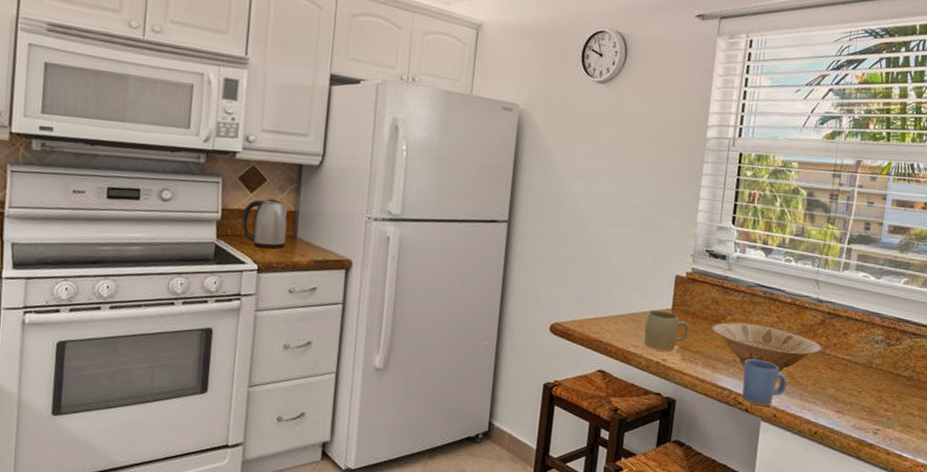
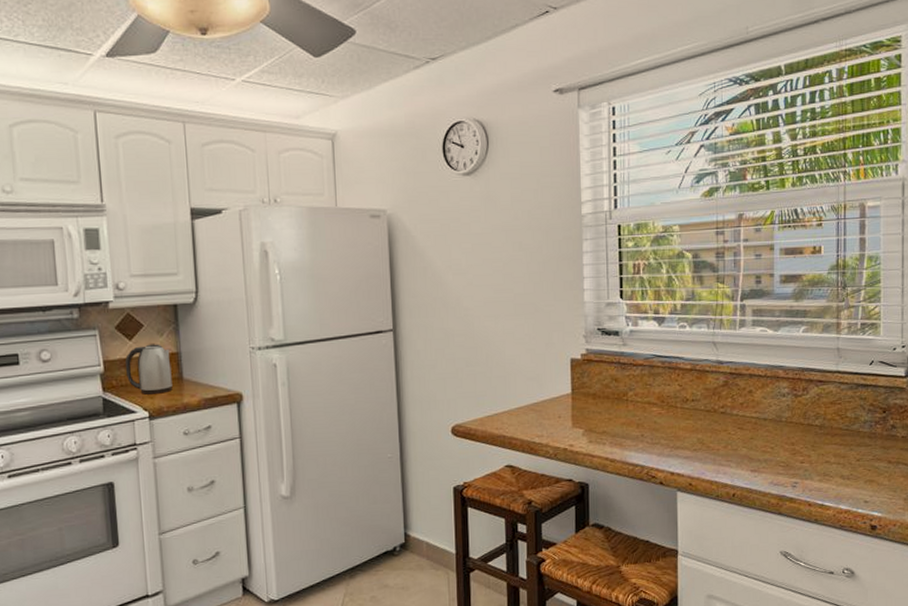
mug: present [643,309,689,352] -> none [546,396,591,437]
bowl: present [711,322,823,372] -> none [614,395,729,440]
mug: present [741,358,787,407] -> none [652,430,698,477]

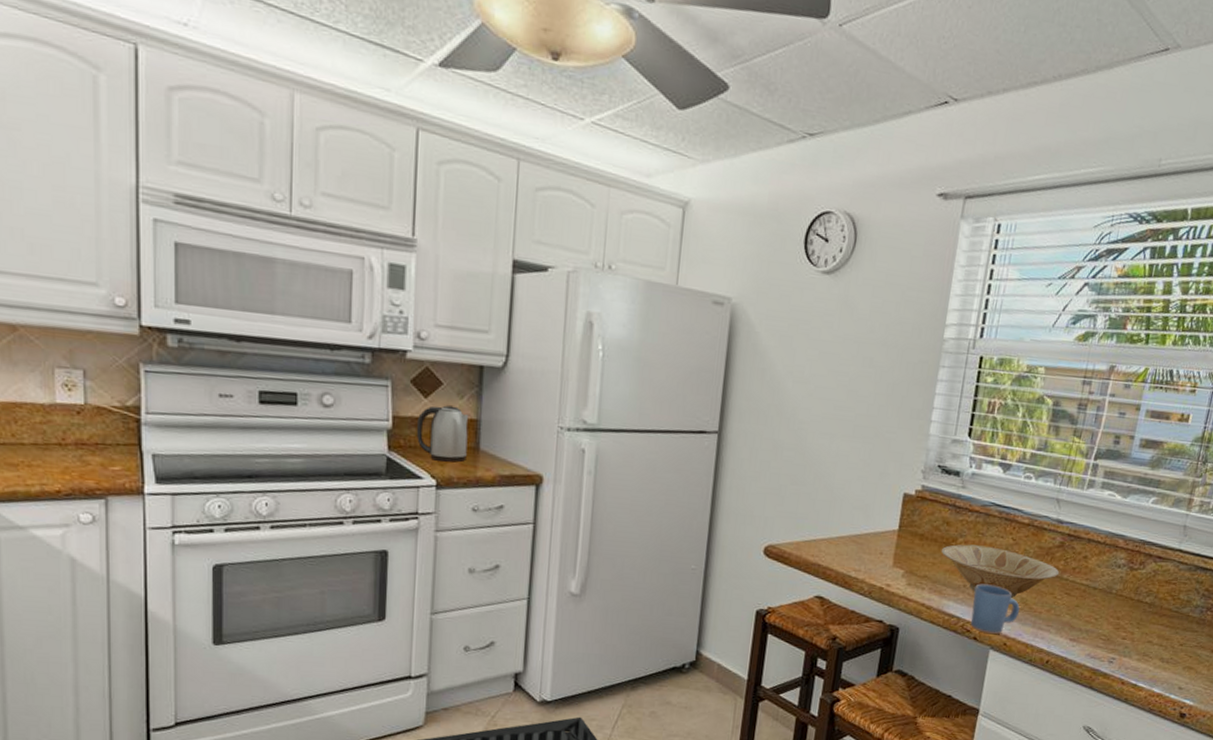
bowl: none [614,395,729,440] -> present [941,544,1060,598]
mug: none [652,430,698,477] -> present [970,583,1020,635]

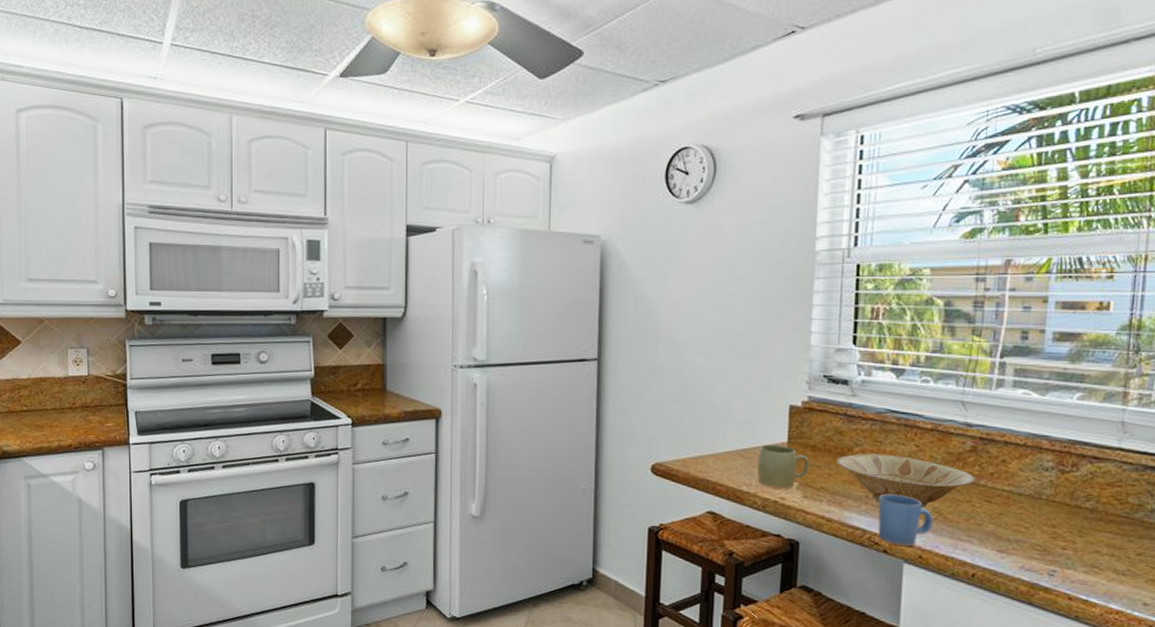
kettle: present [416,405,469,463] -> none [333,354,376,403]
mug: none [866,531,916,576] -> present [756,444,809,489]

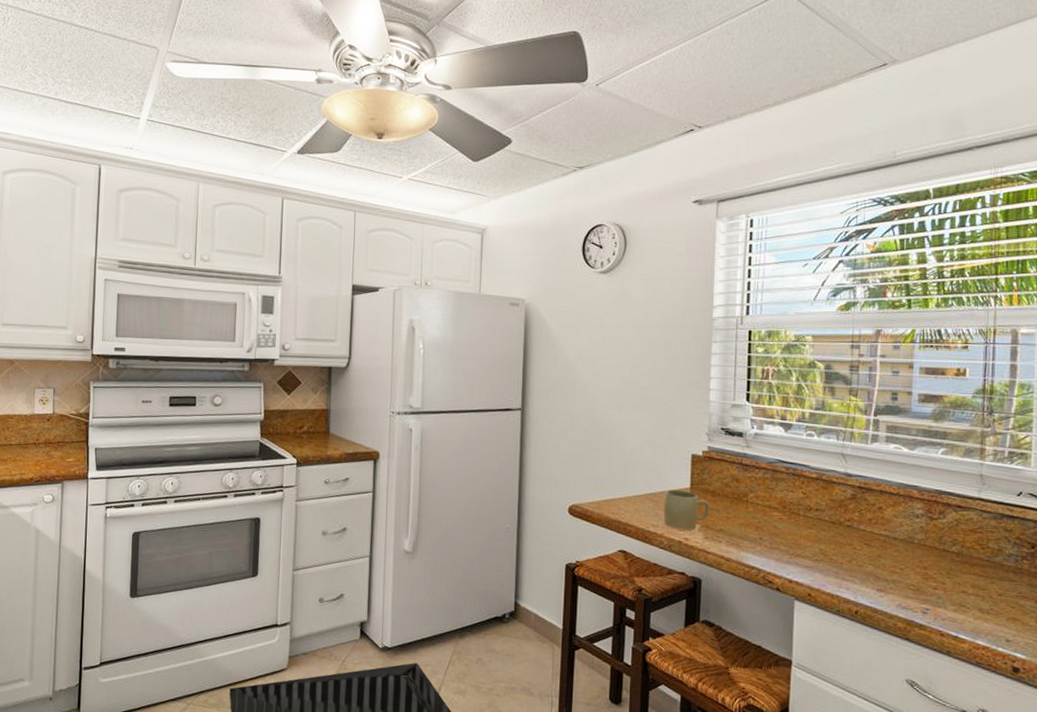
bowl: present [836,453,975,508] -> none [733,499,856,549]
mug: present [877,493,933,547] -> none [771,536,819,586]

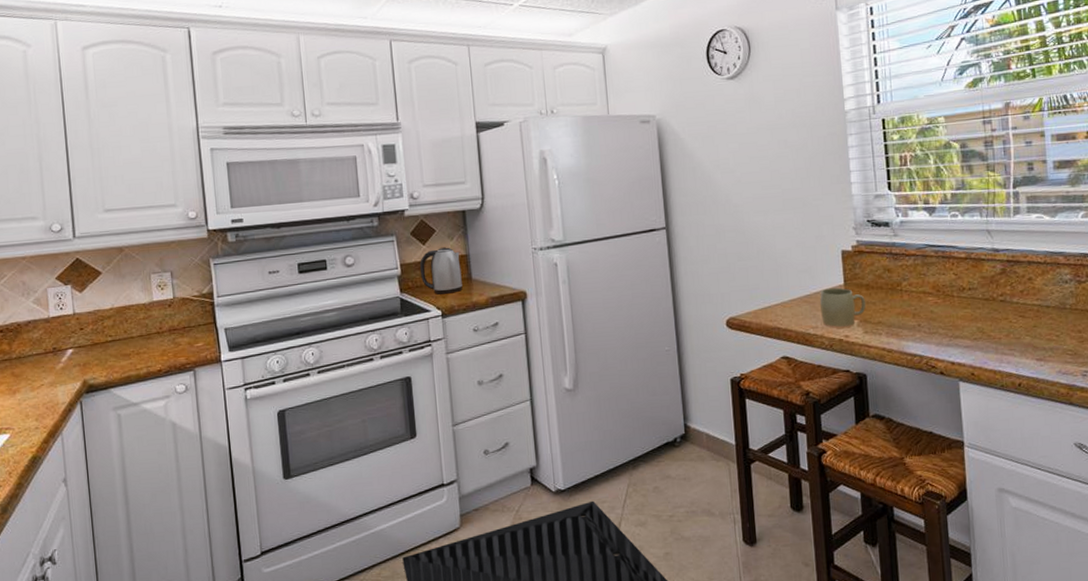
kettle: none [281,399,321,445] -> present [419,247,463,295]

